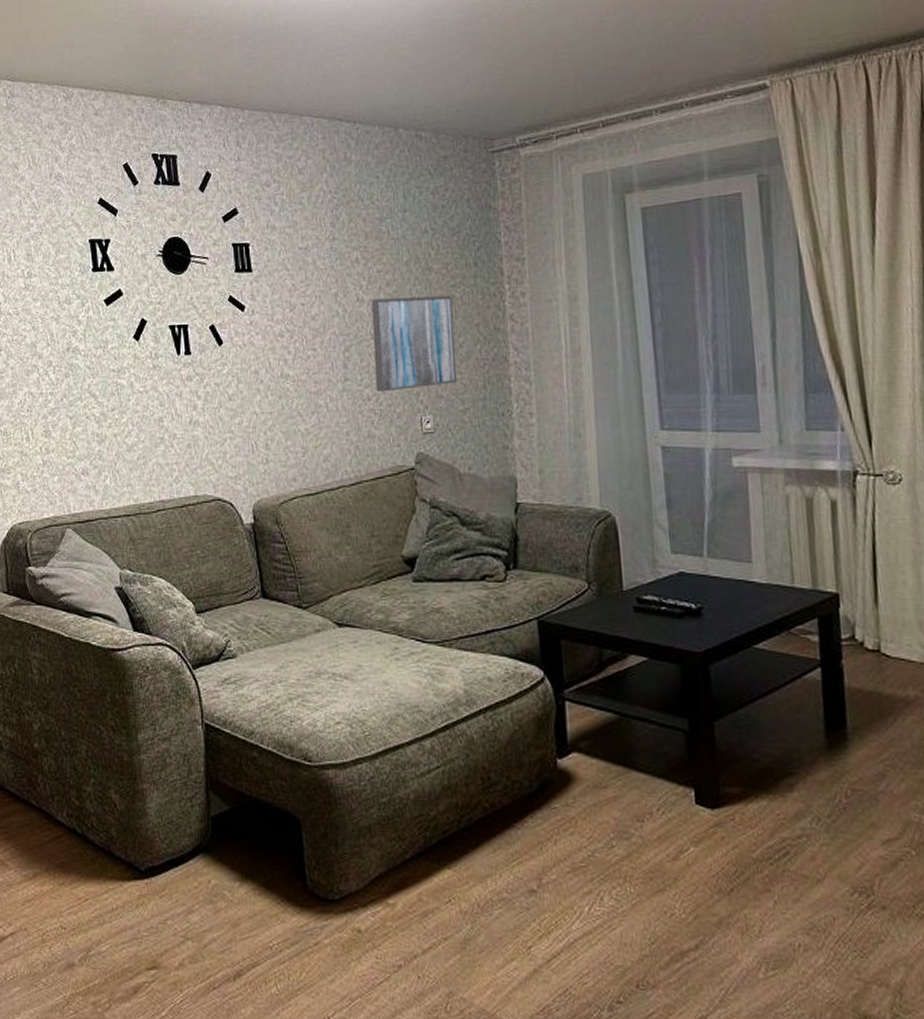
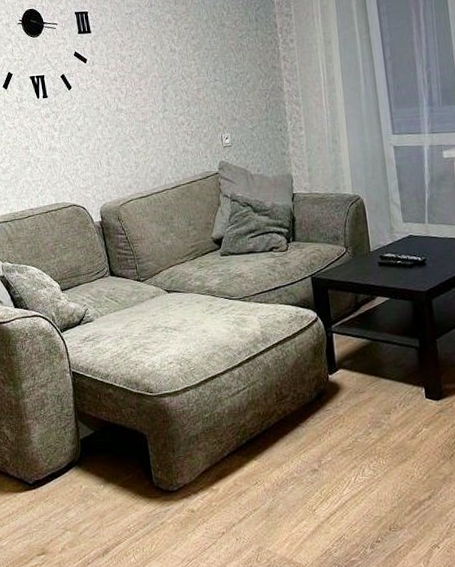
wall art: present [371,295,458,392] -> none [181,44,247,118]

